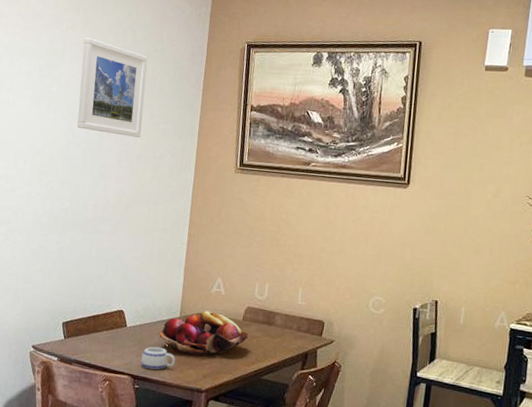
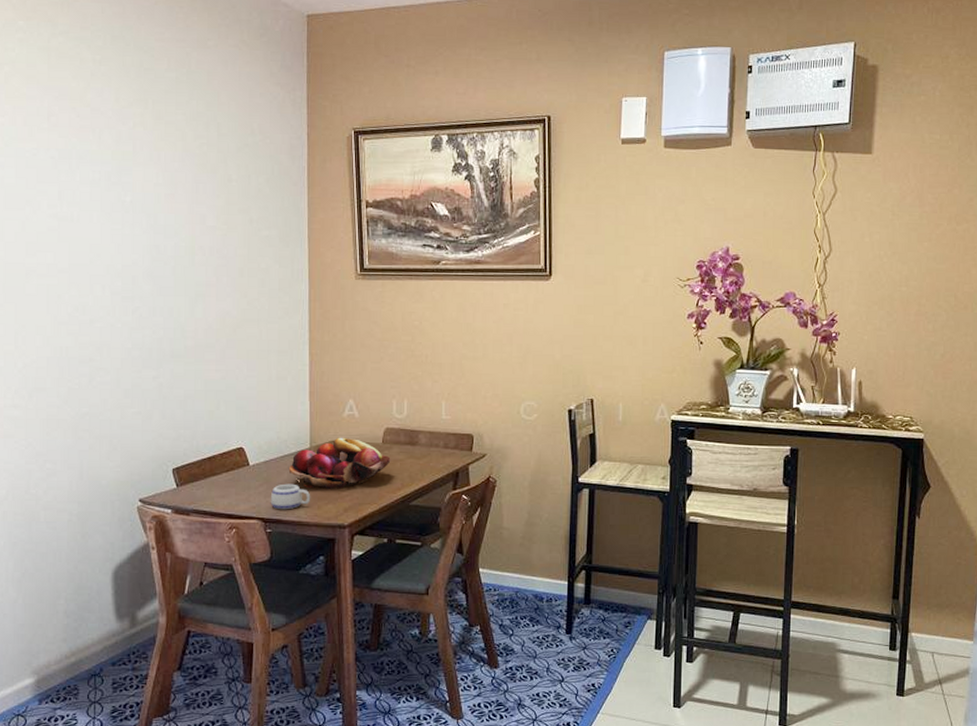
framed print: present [77,37,148,138] -> none [158,135,241,248]

